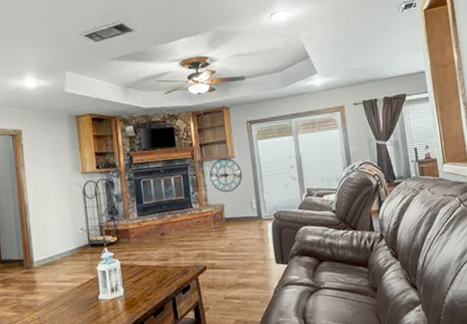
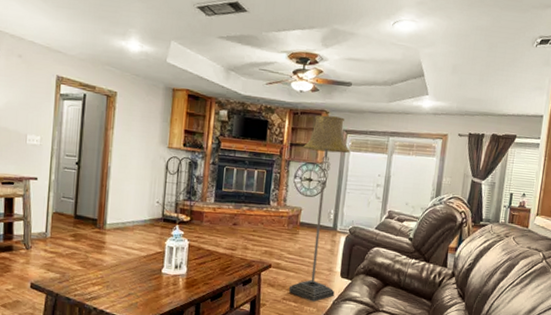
floor lamp: none [212,110,274,295] -> present [288,115,351,302]

